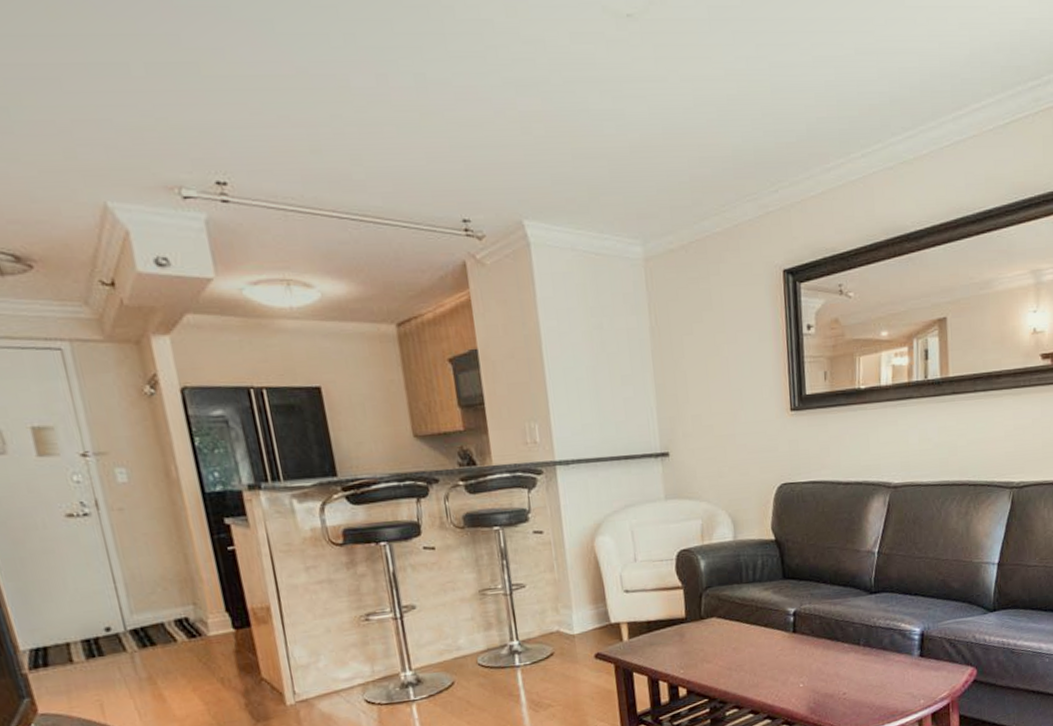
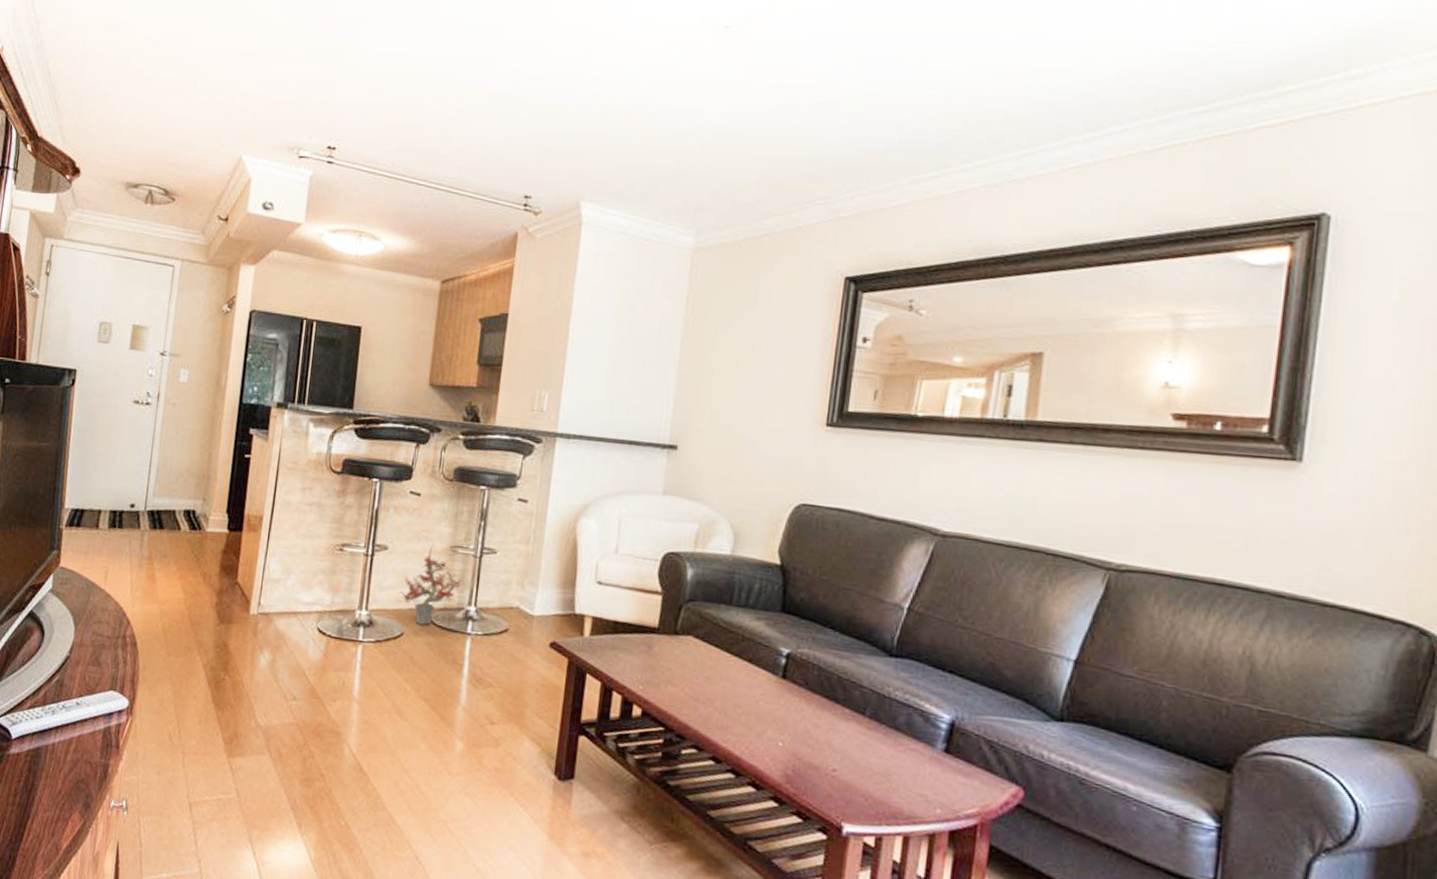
potted plant: none [439,592,499,670] -> present [399,543,462,625]

